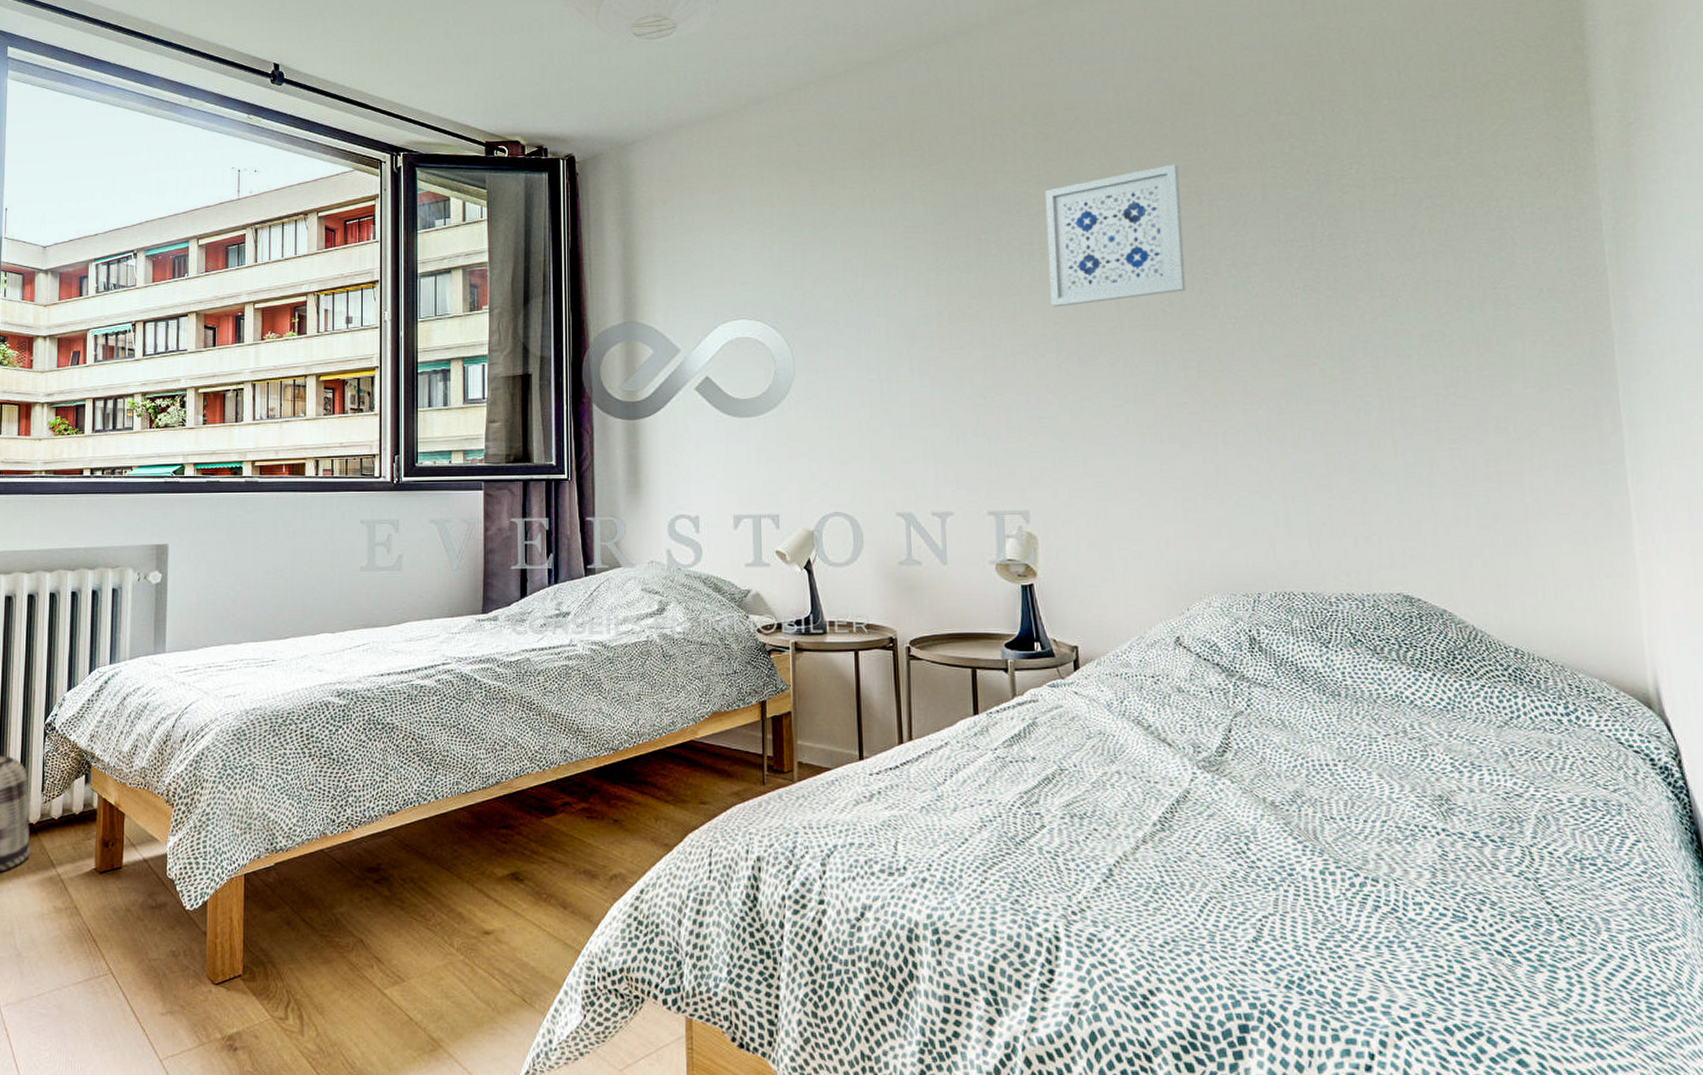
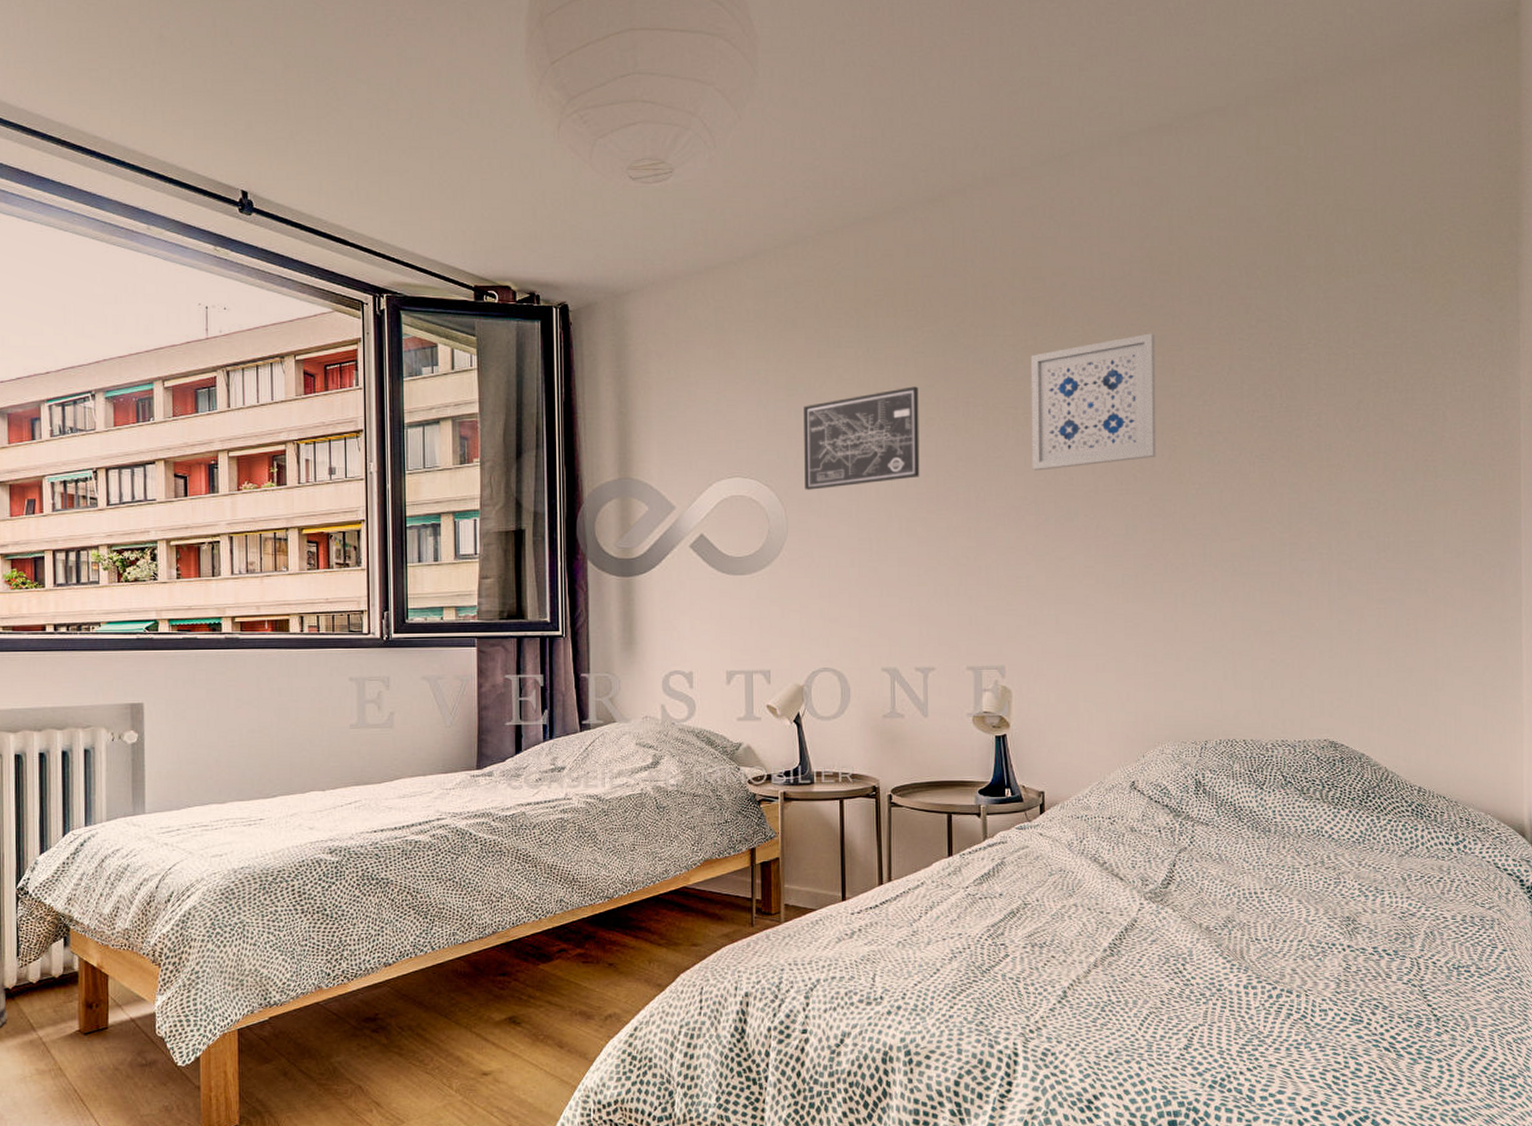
wall art: none [809,225,931,331] -> present [803,386,920,490]

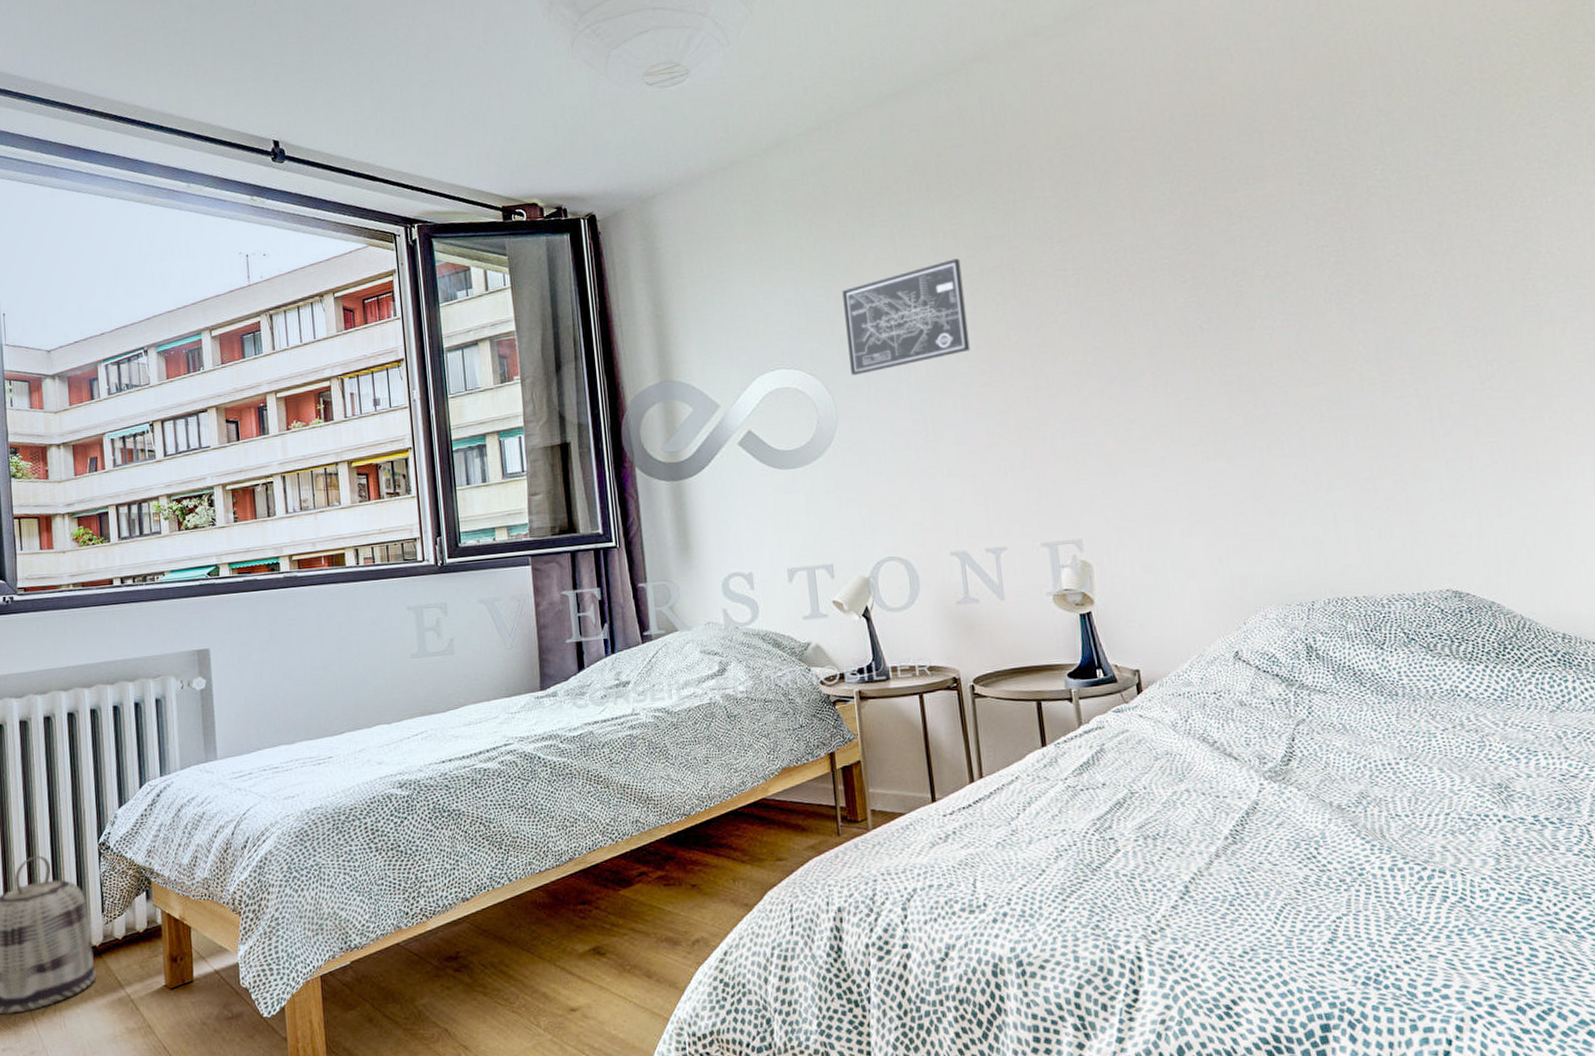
wall art: present [1030,333,1157,471] -> none [1074,177,1222,333]

